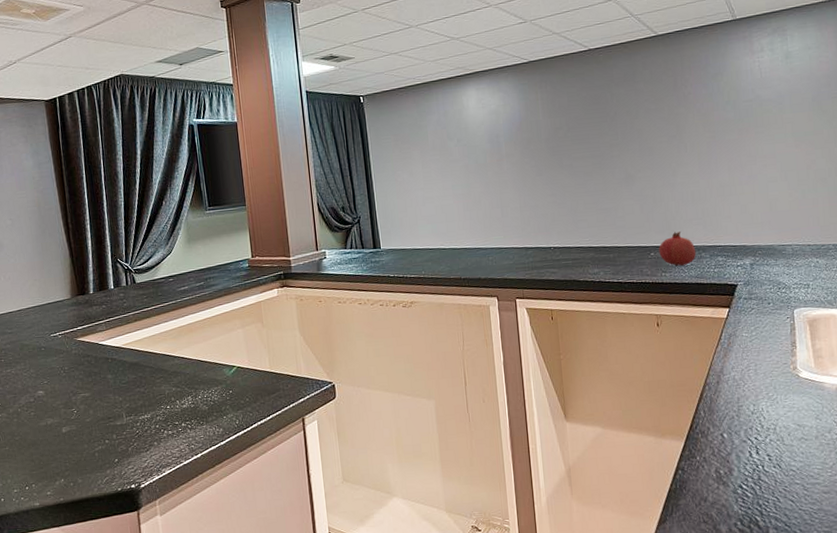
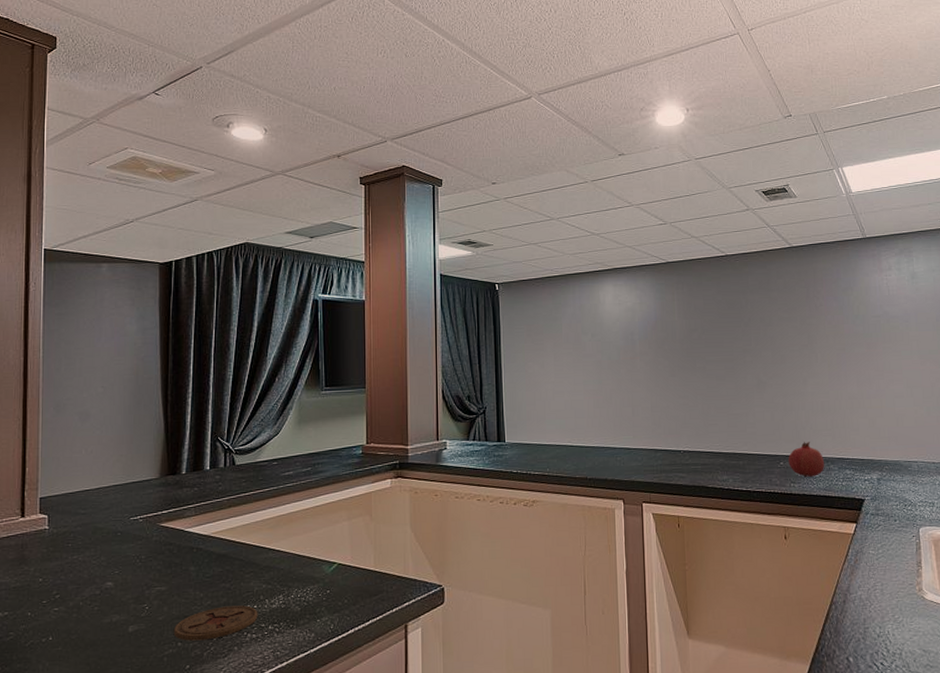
coaster: none [100,406,172,439] -> present [173,605,258,641]

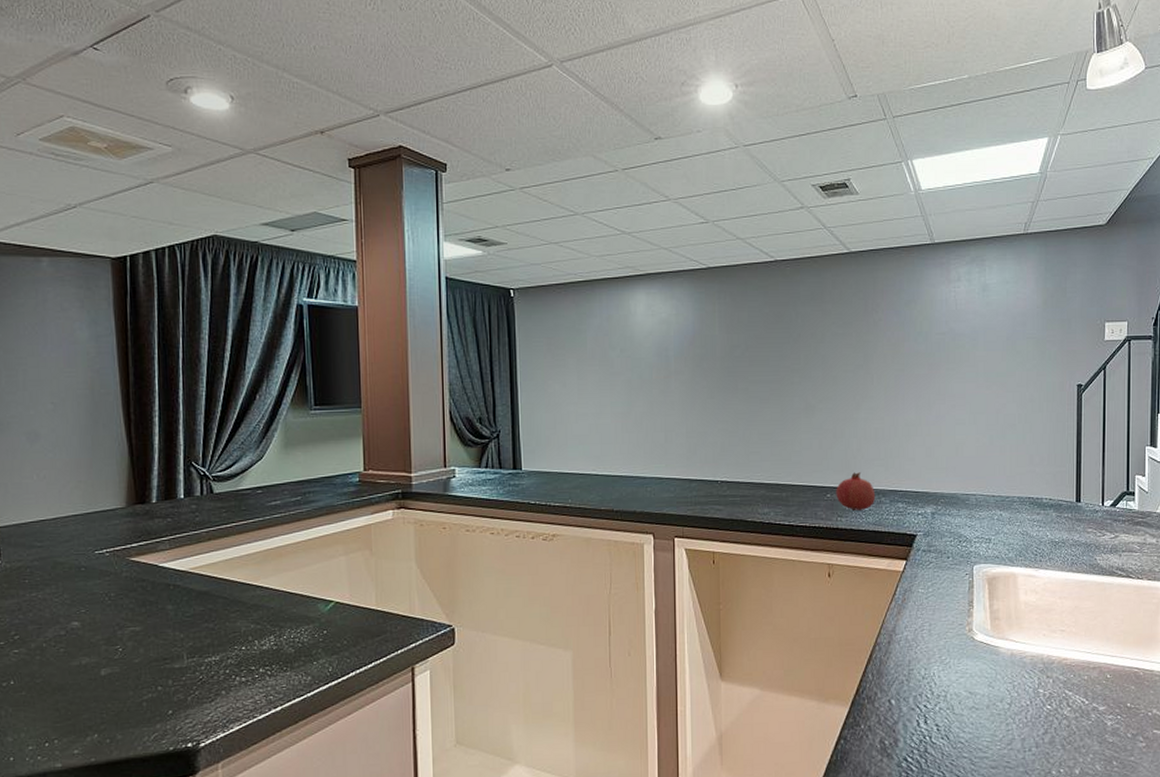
coaster: present [173,605,258,641] -> none [151,647,247,685]

